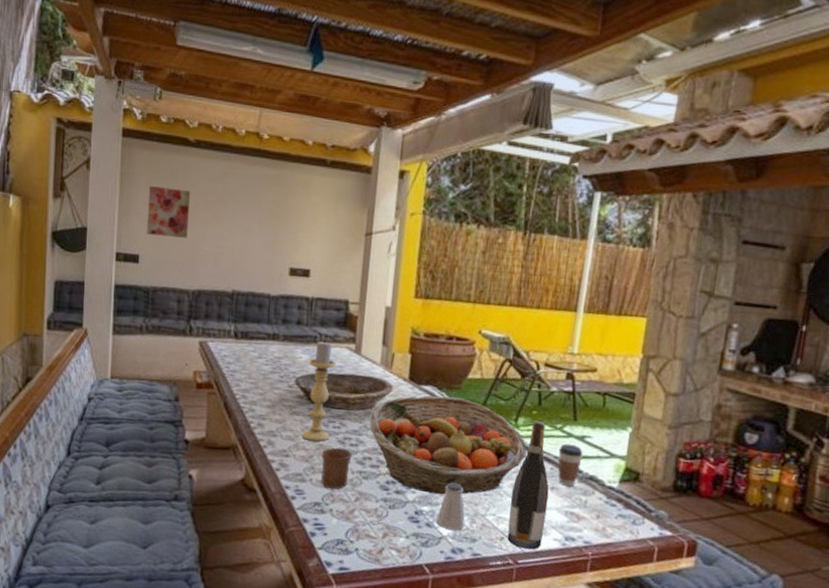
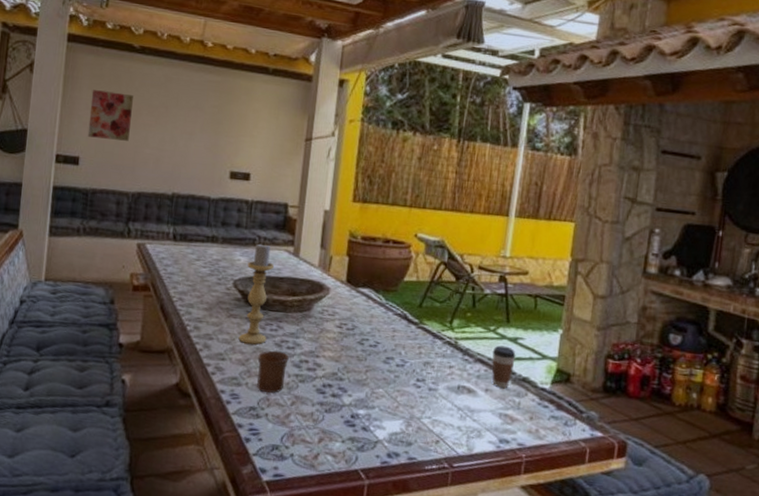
fruit basket: present [369,395,527,495] -> none [306,298,462,398]
saltshaker: present [436,482,465,530] -> none [372,385,401,434]
wine bottle: present [507,421,549,550] -> none [442,323,484,453]

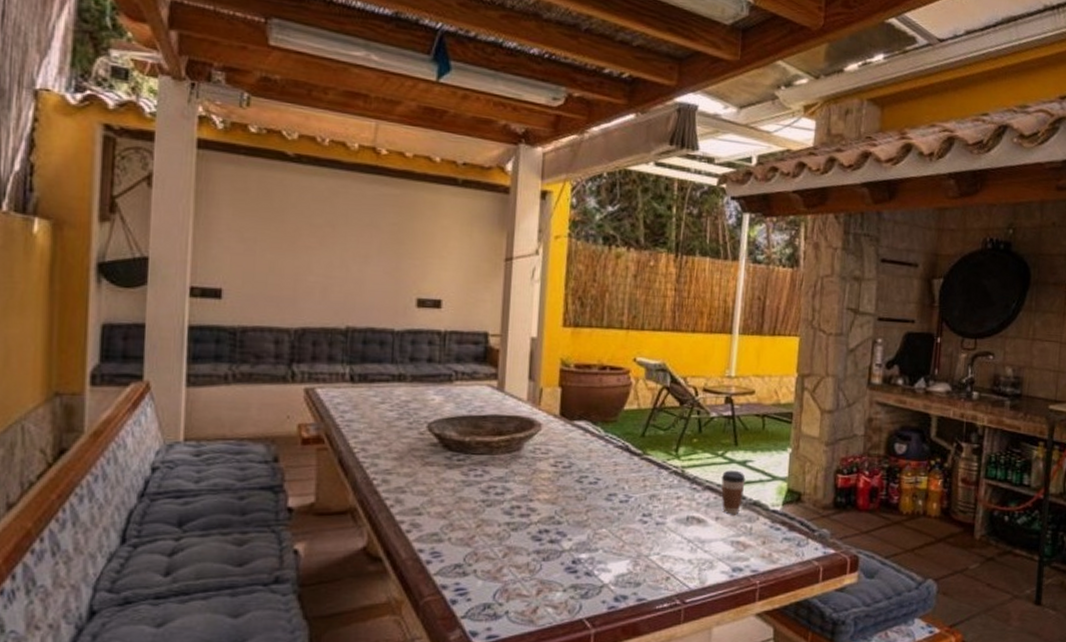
wall art: present [87,90,133,141] -> none [231,207,289,268]
candle holder: present [238,243,274,345] -> none [437,378,475,494]
mug: present [257,350,289,393] -> none [461,498,498,546]

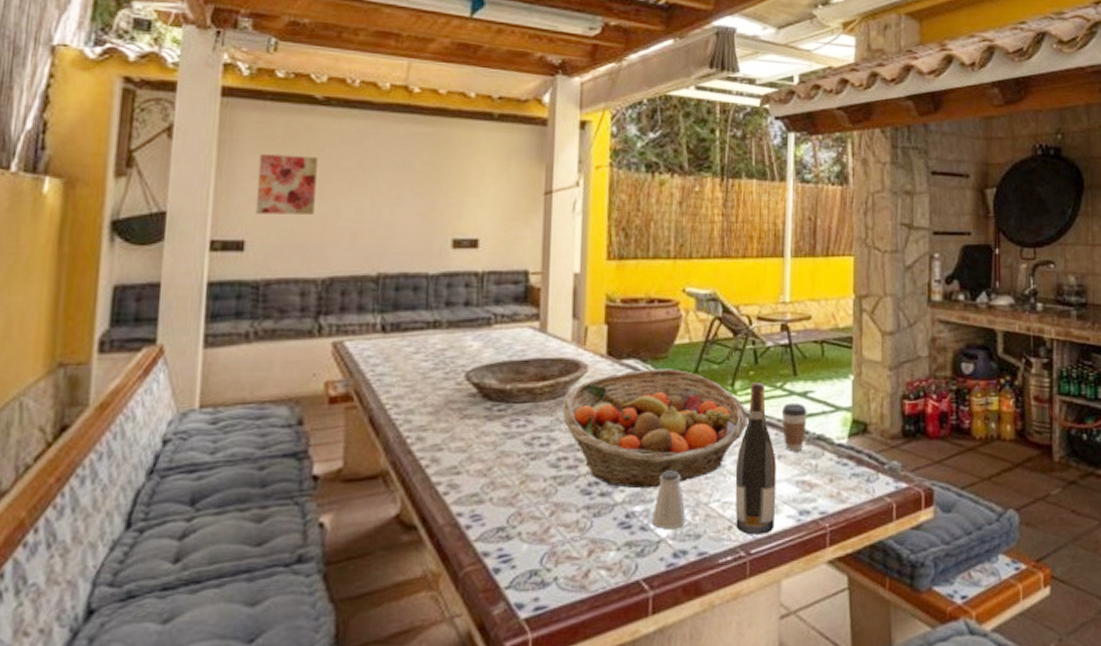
wall art: none [231,207,289,268] -> present [255,154,317,215]
fruit basket: none [516,431,689,539] -> present [562,368,747,489]
saltshaker: none [596,524,628,575] -> present [652,470,686,529]
wine bottle: none [673,449,714,586] -> present [735,382,776,535]

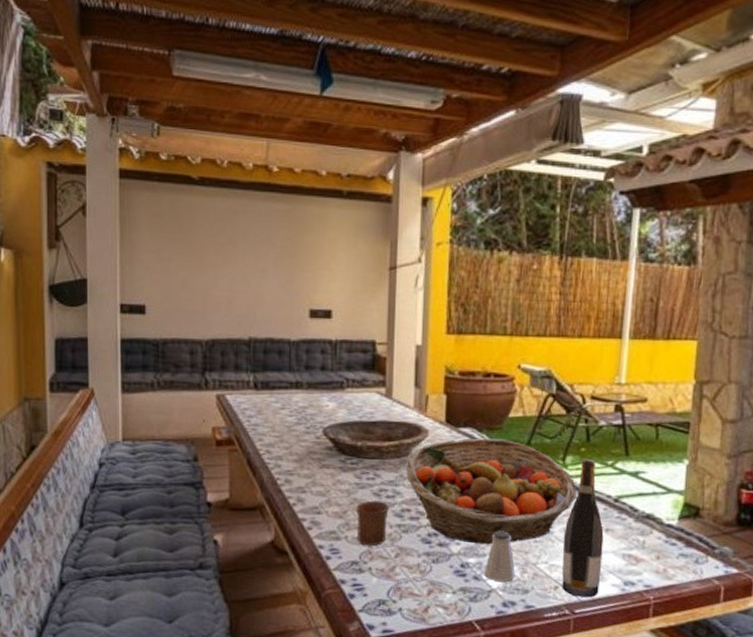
wall art: present [255,154,317,215] -> none [151,230,197,284]
mug: none [503,451,543,506] -> present [356,500,389,546]
coffee cup: present [781,403,807,452] -> none [611,481,638,528]

